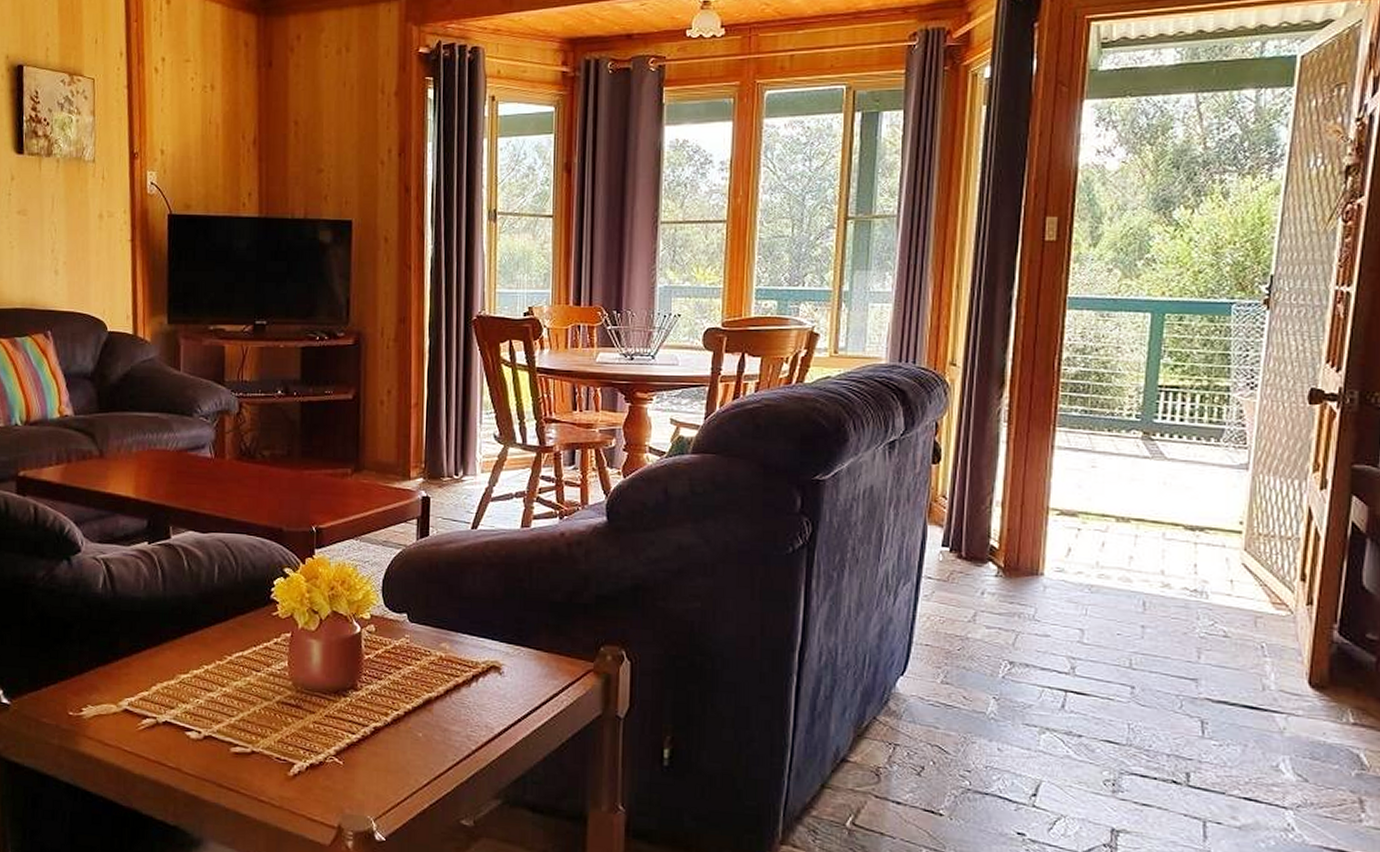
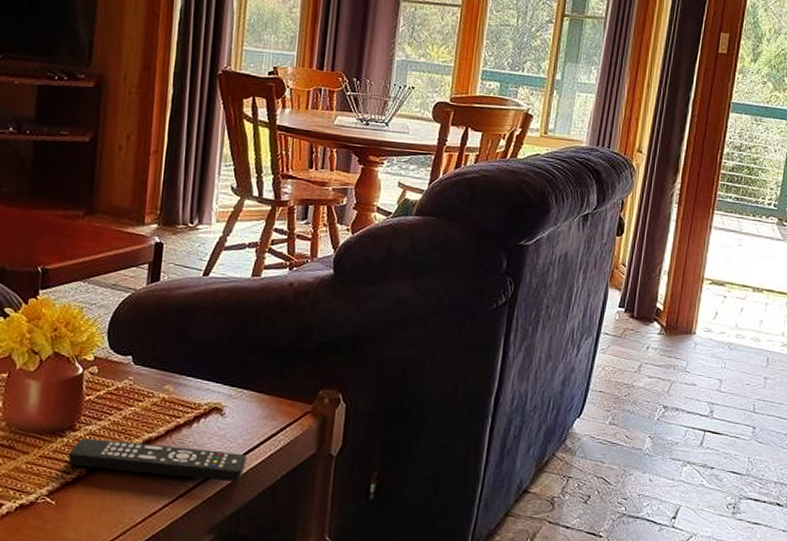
remote control: none [352,697,529,744] -> present [68,438,247,482]

